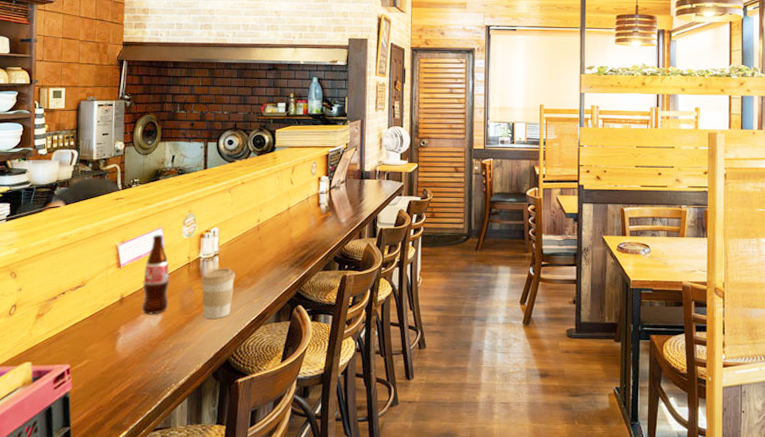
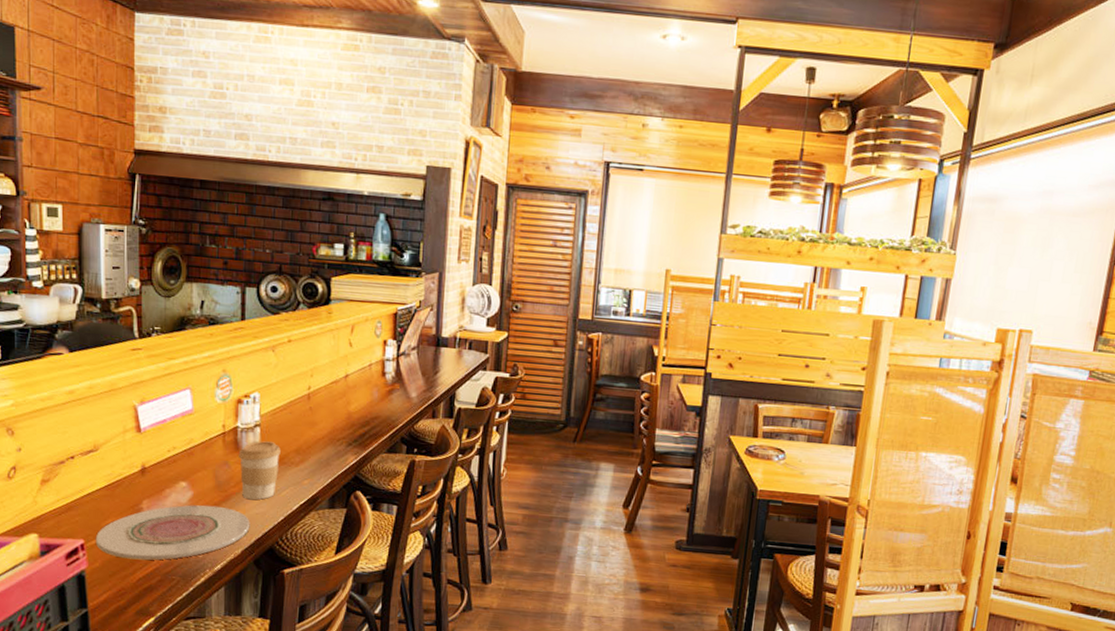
plate: none [79,326,210,380] -> present [95,505,250,560]
bottle: present [142,235,170,315] -> none [168,396,201,490]

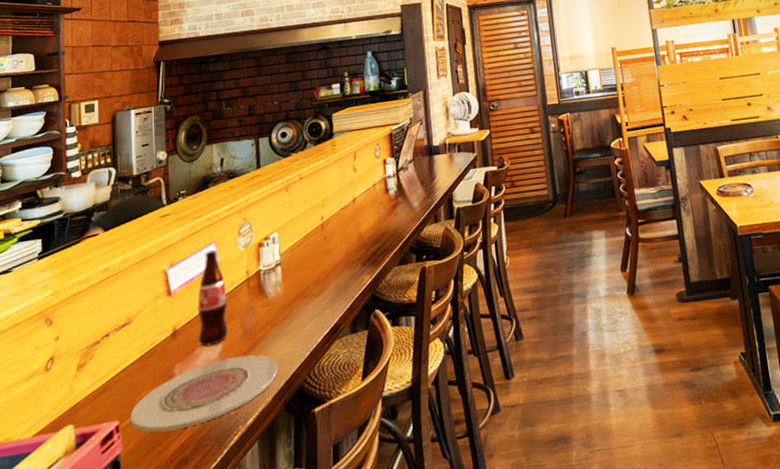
bottle: none [168,396,201,490] -> present [197,250,229,347]
coffee cup: present [238,441,281,500] -> none [262,278,302,341]

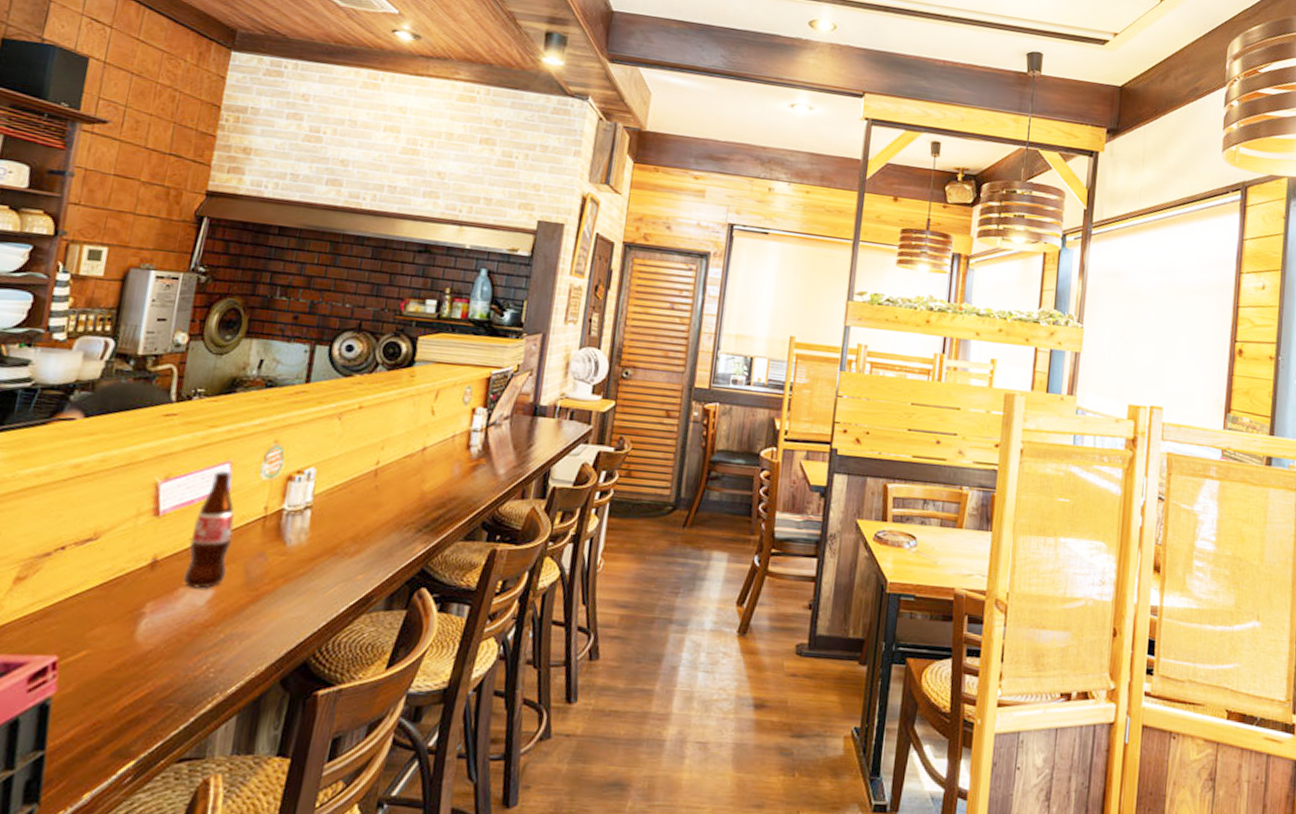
plate: present [130,354,279,433] -> none [72,608,283,682]

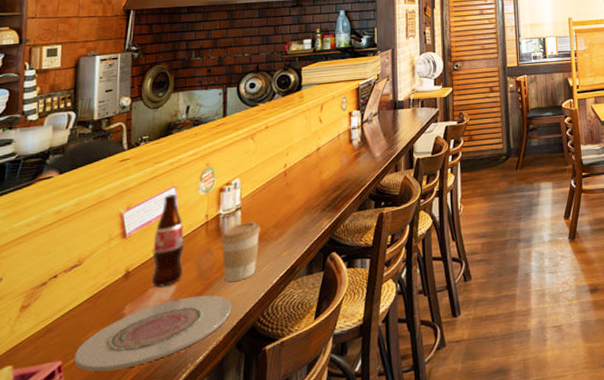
plate: none [72,608,283,682] -> present [73,295,232,372]
coffee cup: none [277,526,334,601] -> present [220,222,261,282]

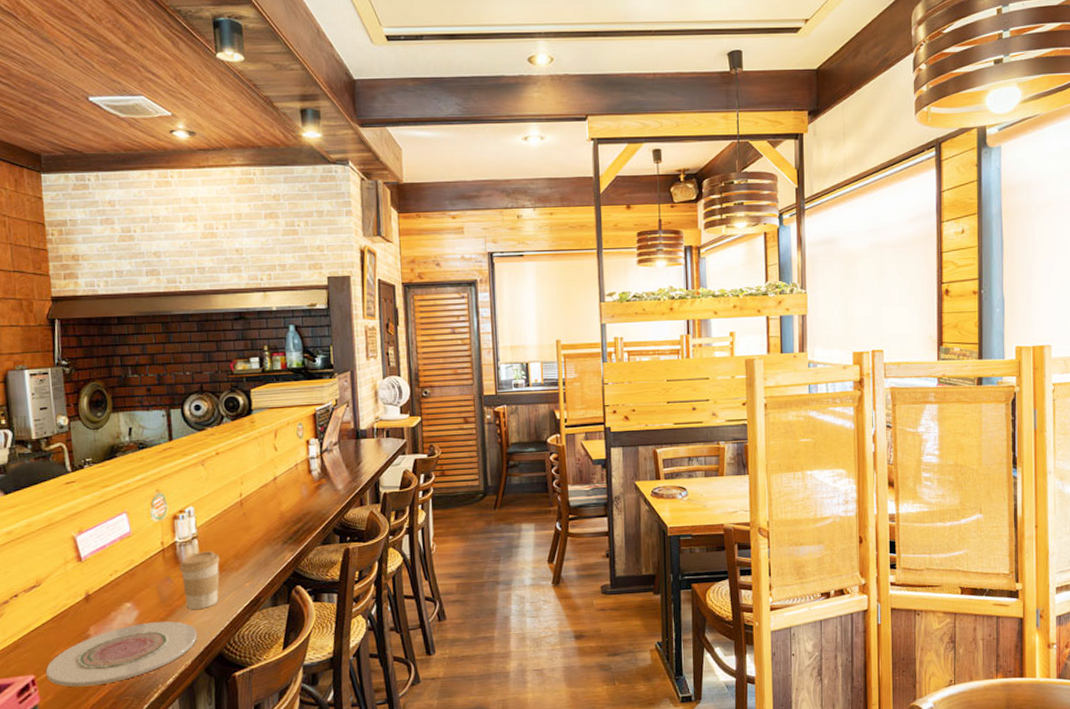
bottle: present [151,194,184,288] -> none [109,520,145,611]

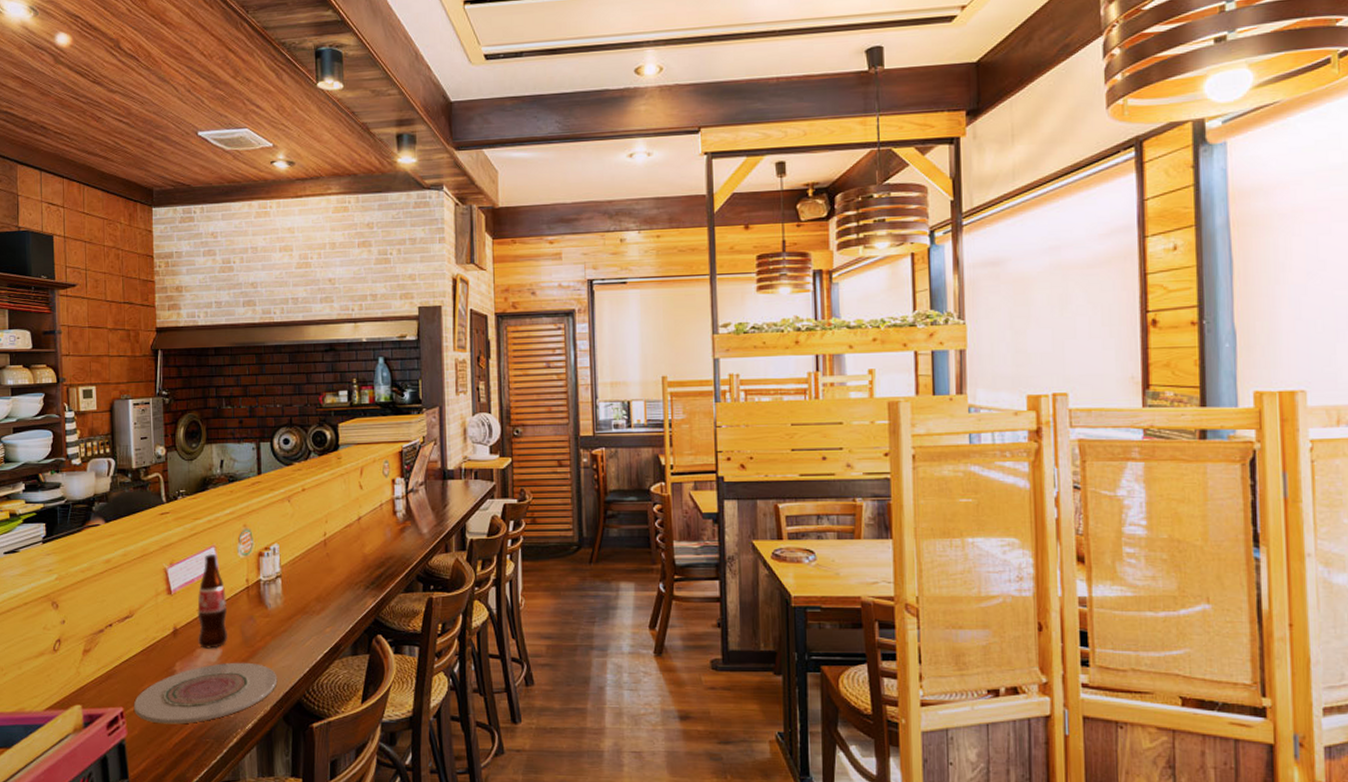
bottle: none [109,520,145,611] -> present [197,554,228,649]
coffee cup: present [179,551,220,610] -> none [262,592,302,653]

